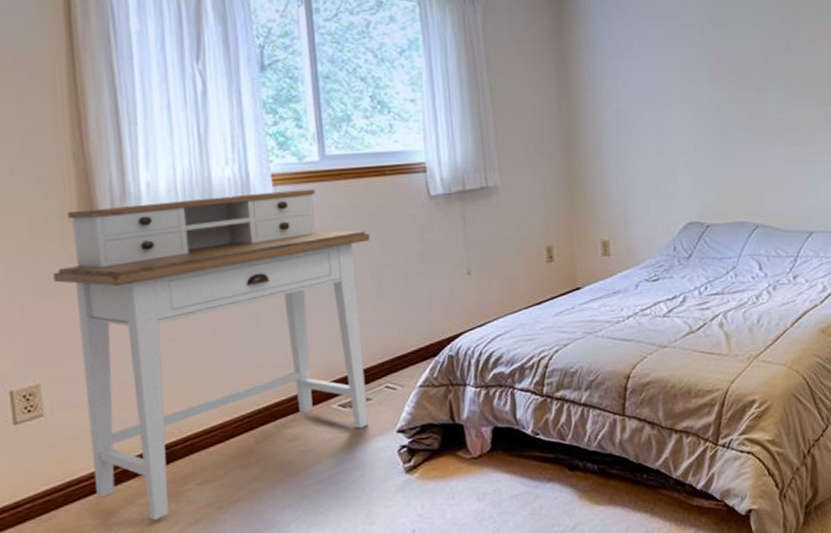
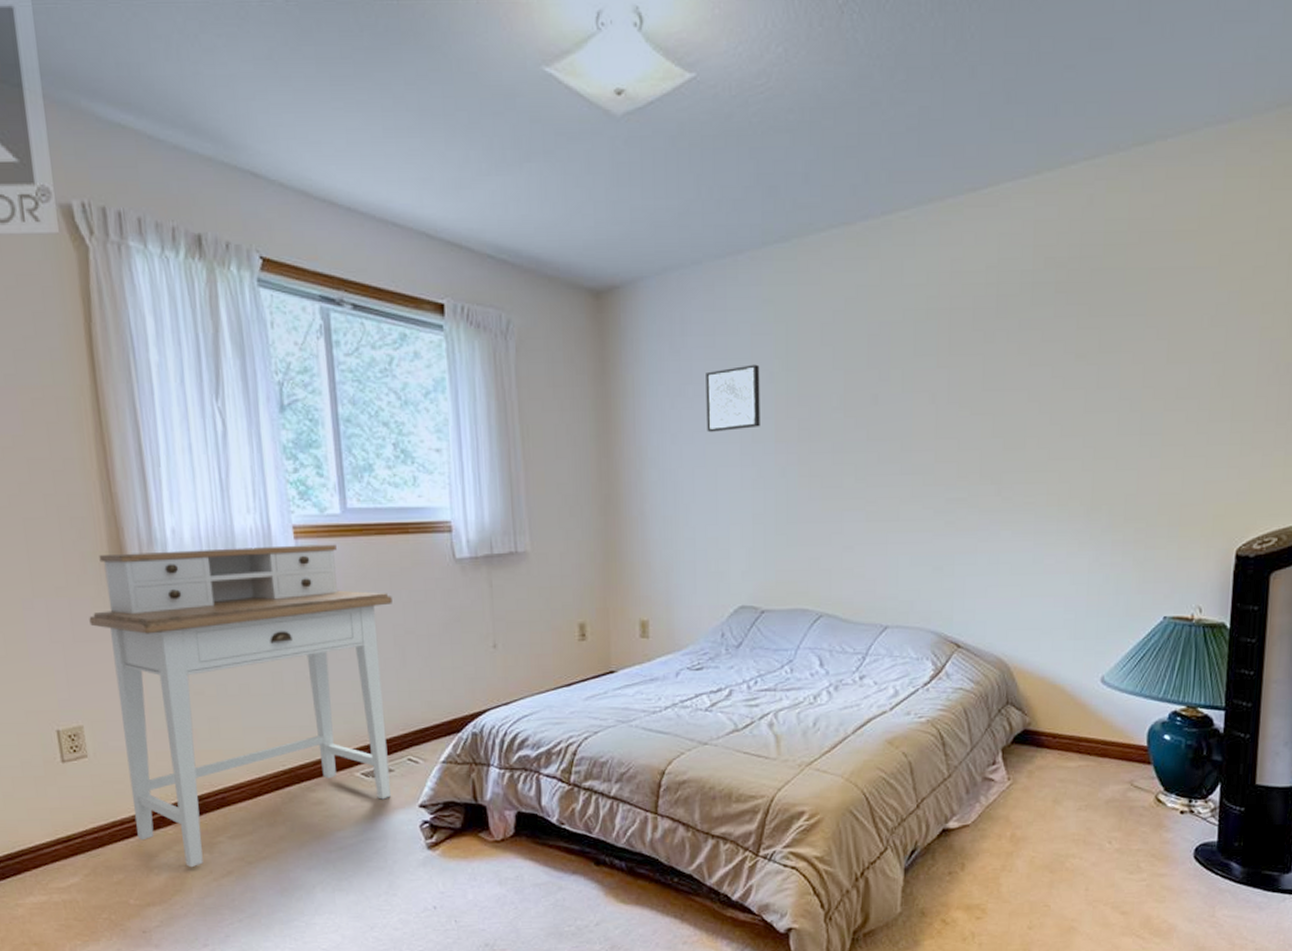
wall art: none [648,21,696,78] -> present [706,364,760,433]

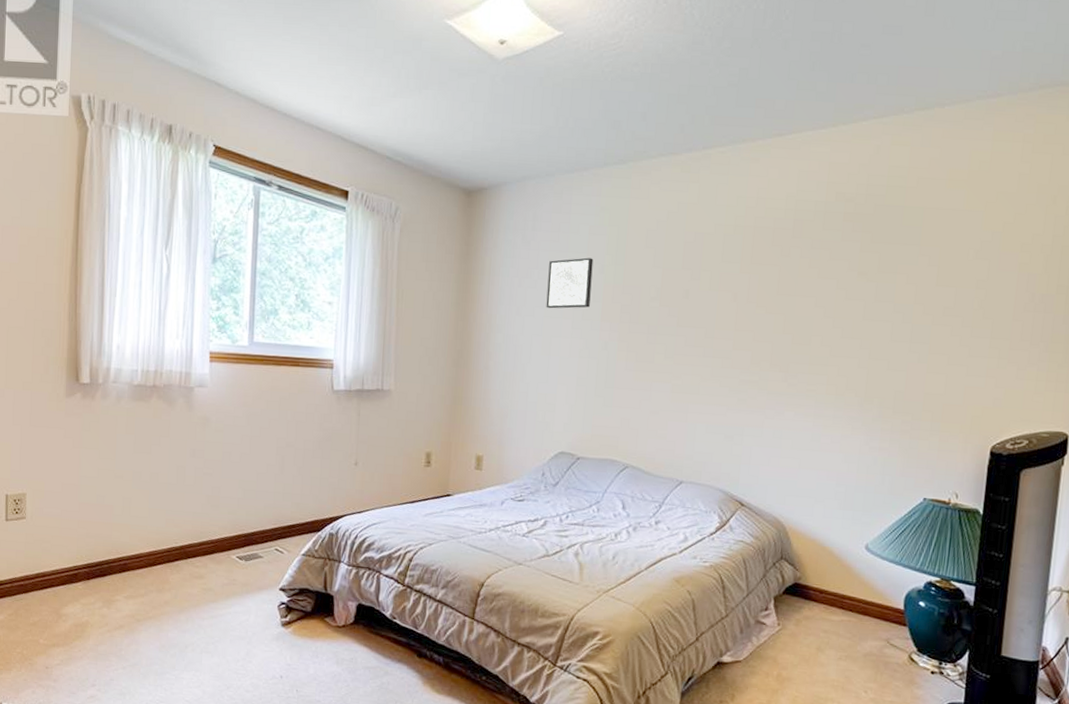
desk: present [89,544,392,868] -> none [44,360,279,619]

